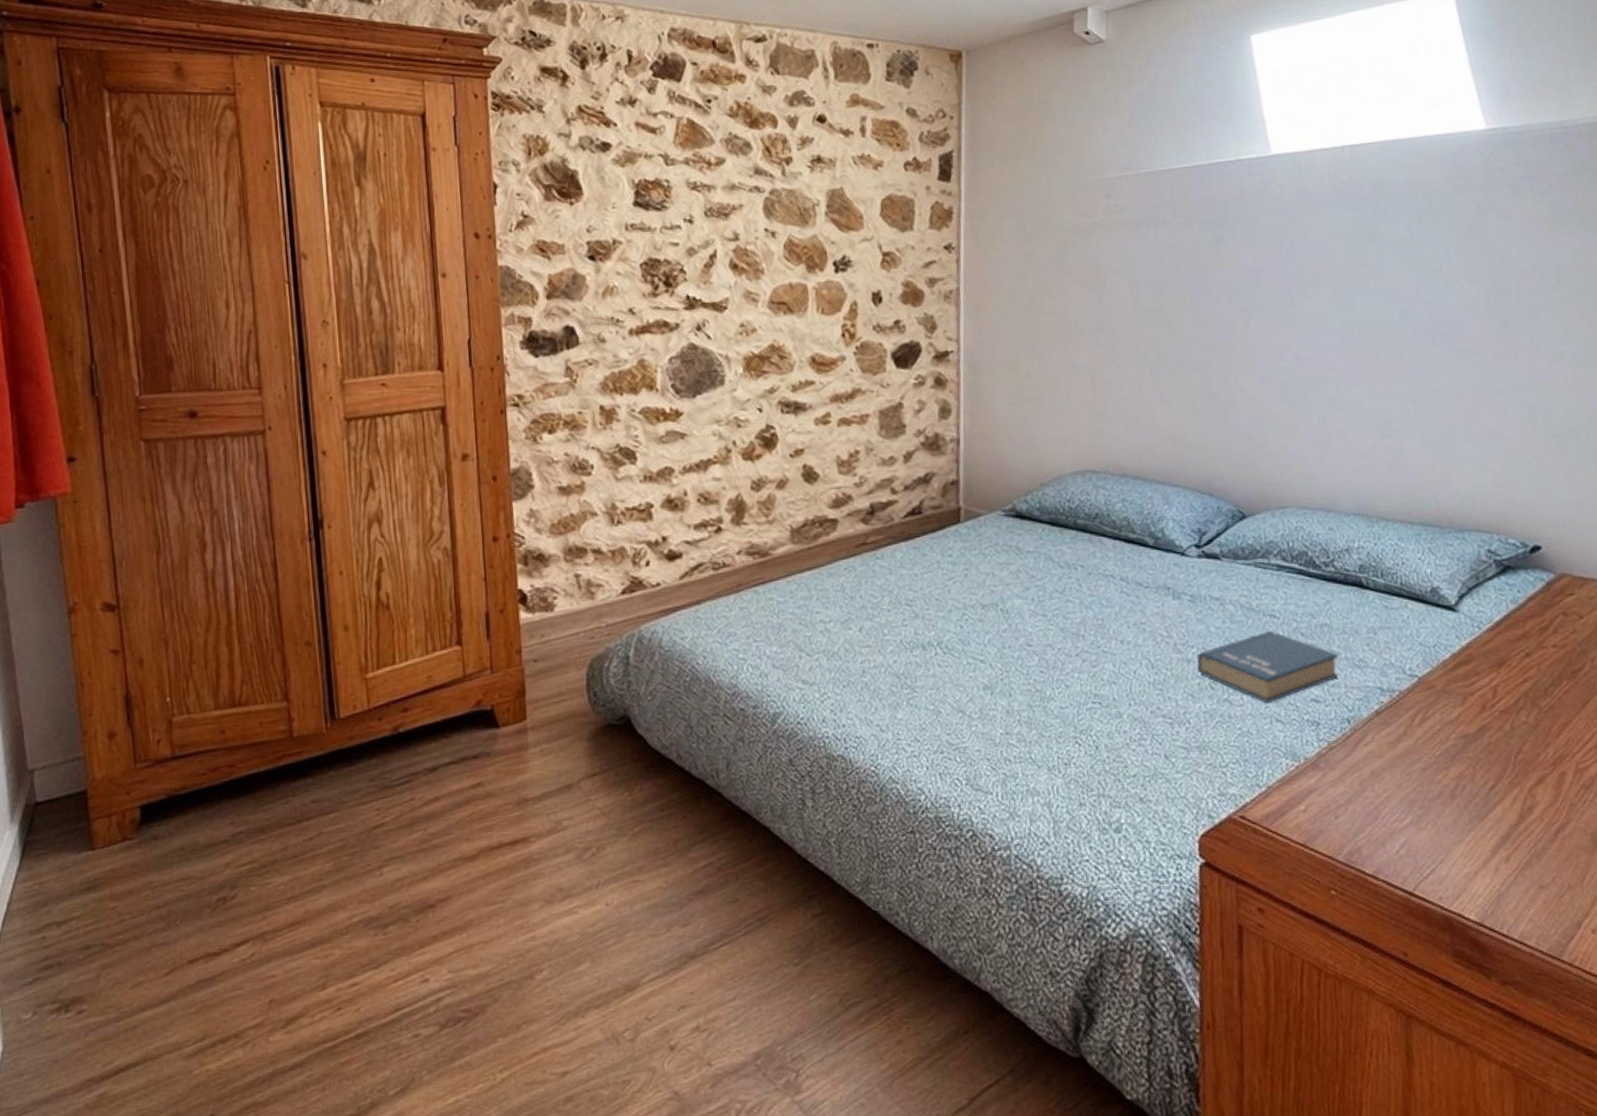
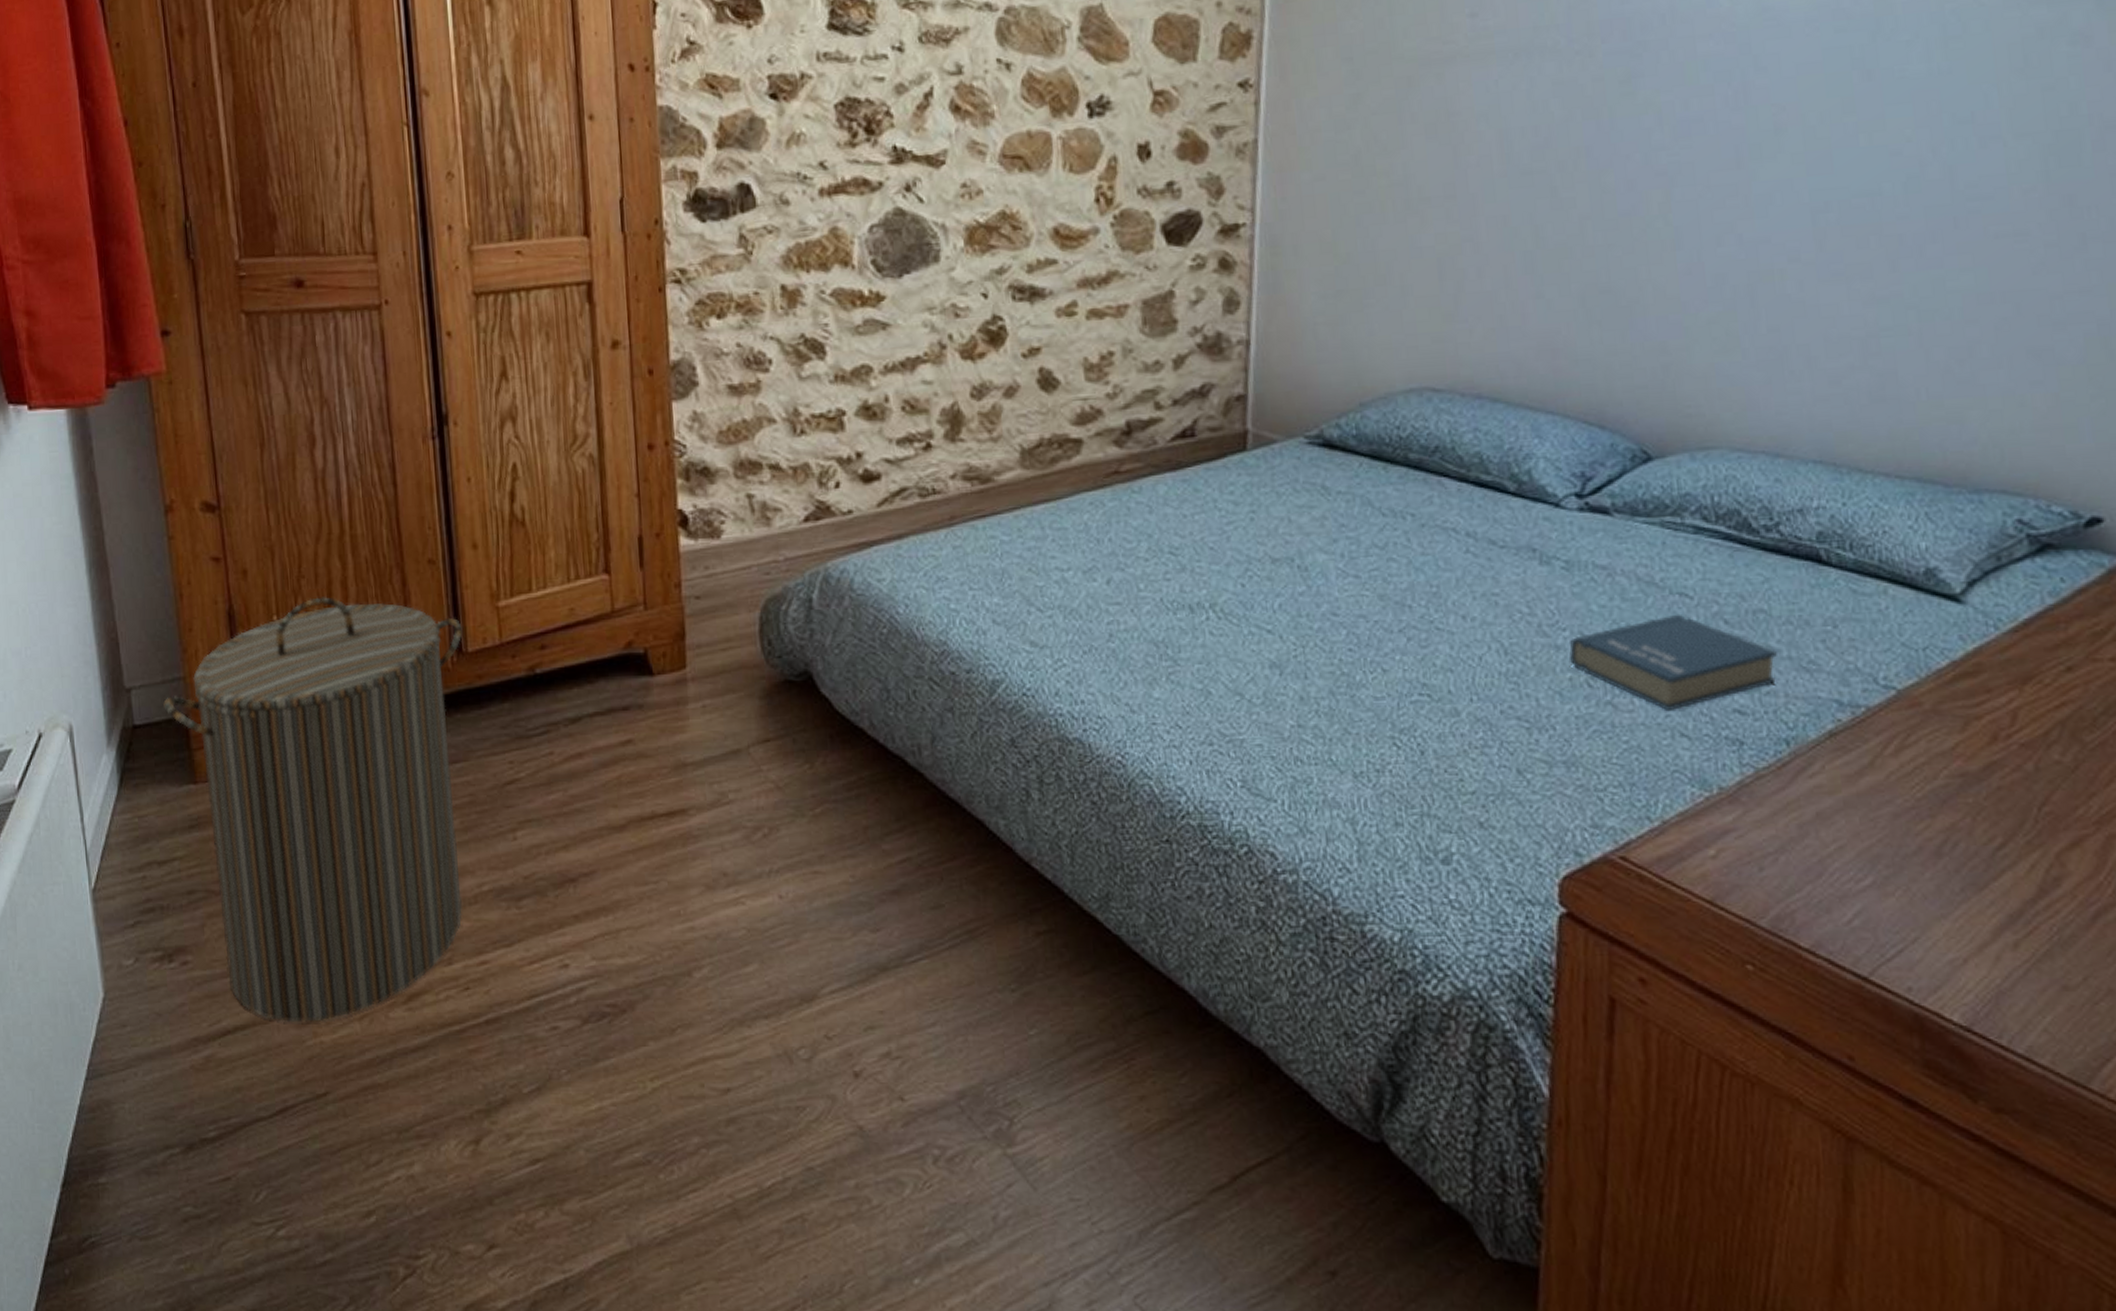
laundry hamper: none [64,678,336,1055] -> present [163,597,463,1022]

